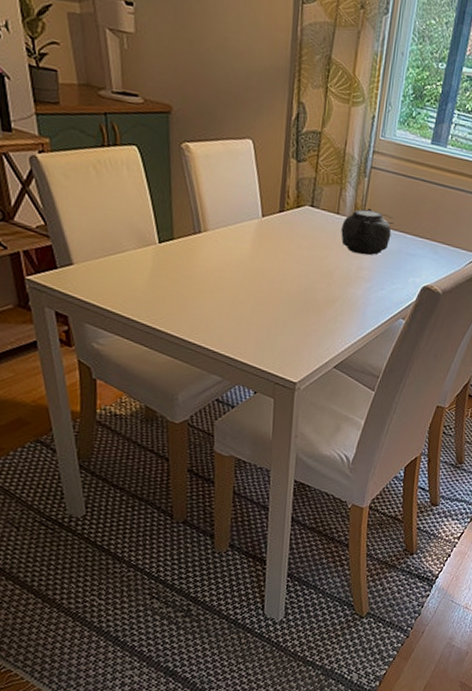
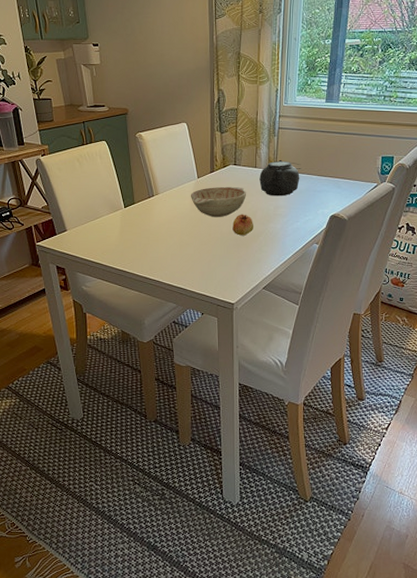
decorative bowl: none [250,231,325,273] -> present [190,186,247,218]
fruit: none [302,271,330,300] -> present [232,214,254,236]

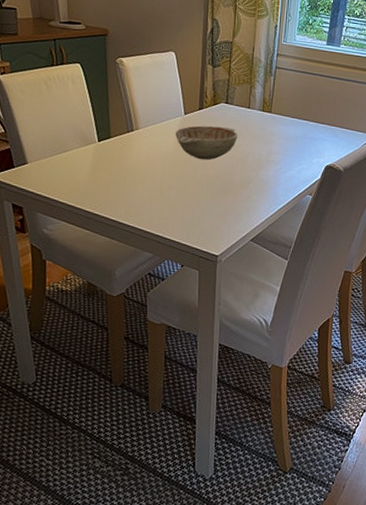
fruit: present [232,214,254,236] -> none [220,157,245,182]
teapot: present [259,159,302,197] -> none [252,101,299,142]

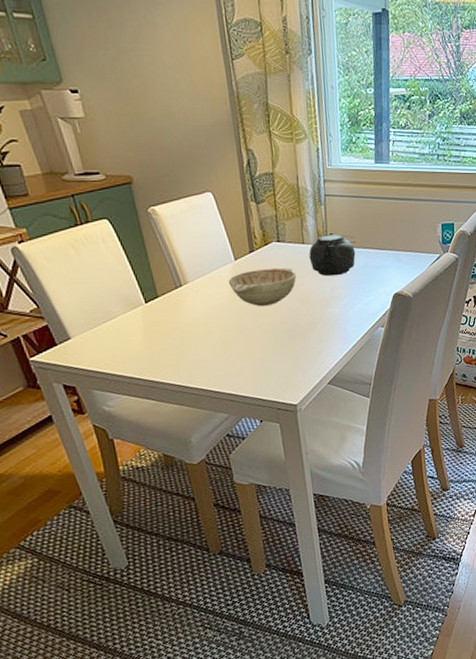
teapot: none [252,101,299,142] -> present [309,232,357,277]

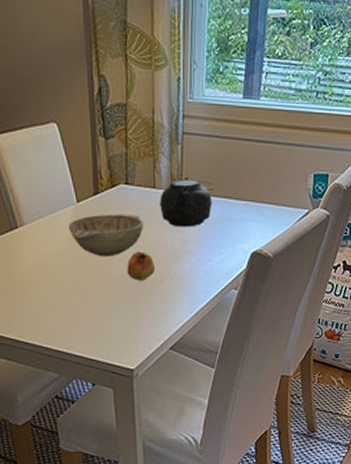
fruit: none [284,299,310,326] -> present [127,251,156,281]

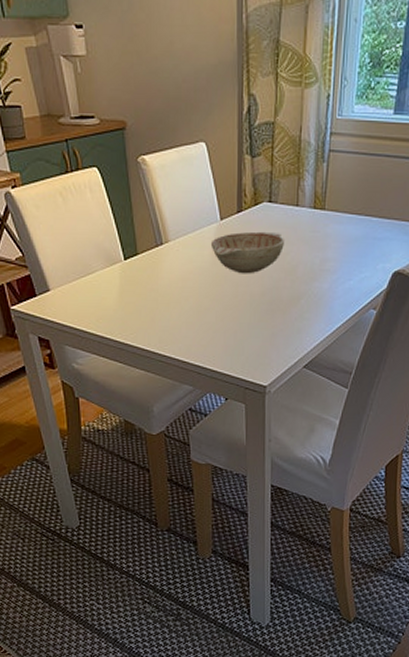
fruit: present [127,251,156,281] -> none [265,269,294,298]
teapot: present [160,177,215,228] -> none [302,194,359,246]

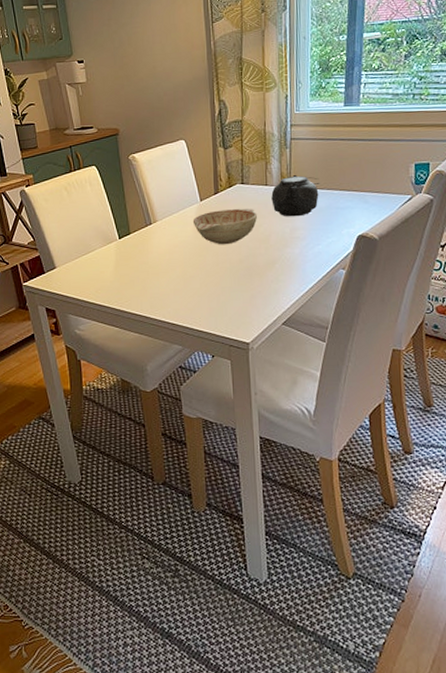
teapot: none [302,194,359,246] -> present [271,174,321,217]

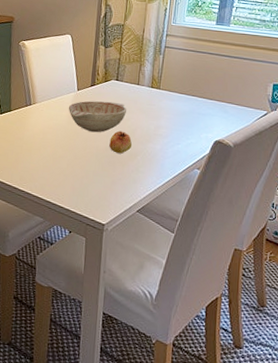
fruit: none [243,239,269,264] -> present [109,130,133,154]
teapot: present [271,174,321,217] -> none [141,78,187,117]

